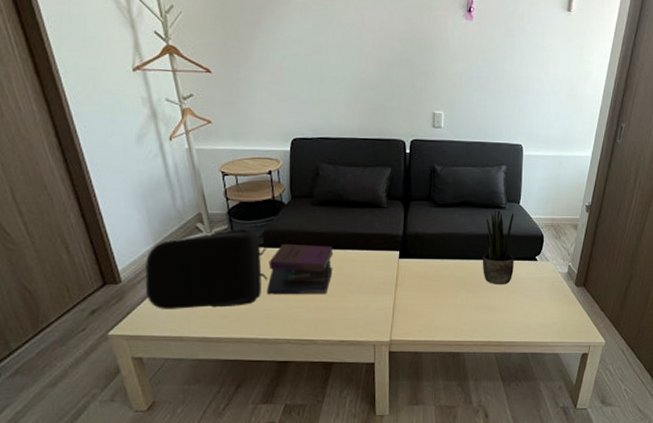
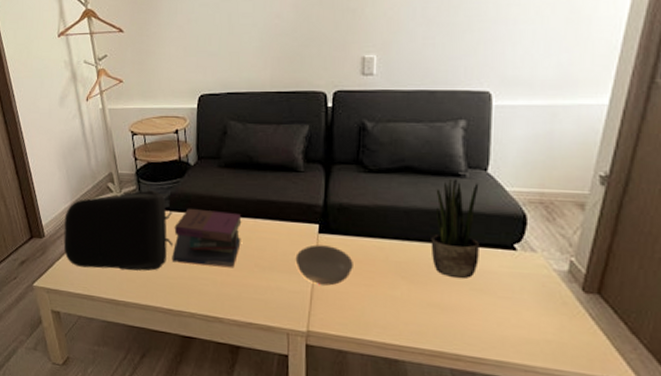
bowl: none [380,268,426,301] -> present [295,244,353,286]

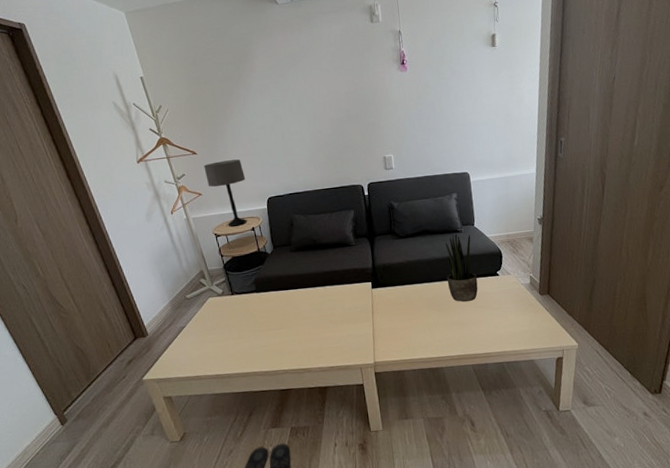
backpack: present [63,190,174,272] -> none [164,279,263,354]
table lamp: none [129,43,177,125] -> present [204,159,247,227]
books: present [171,208,242,268] -> none [262,285,317,333]
bowl: present [295,244,353,286] -> none [358,296,399,326]

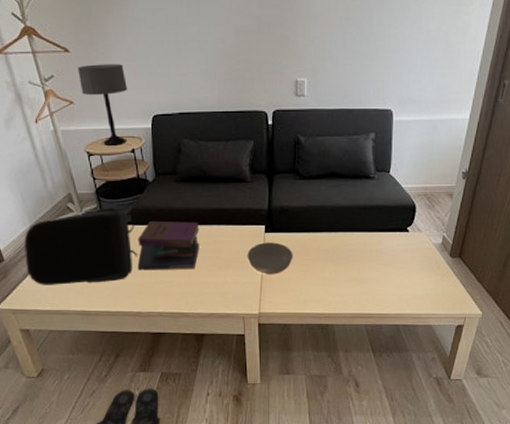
backpack: none [164,279,263,354] -> present [24,207,138,285]
books: none [262,285,317,333] -> present [137,220,200,271]
bowl: none [358,296,399,326] -> present [247,242,293,275]
potted plant: present [445,234,478,302] -> none [350,180,384,258]

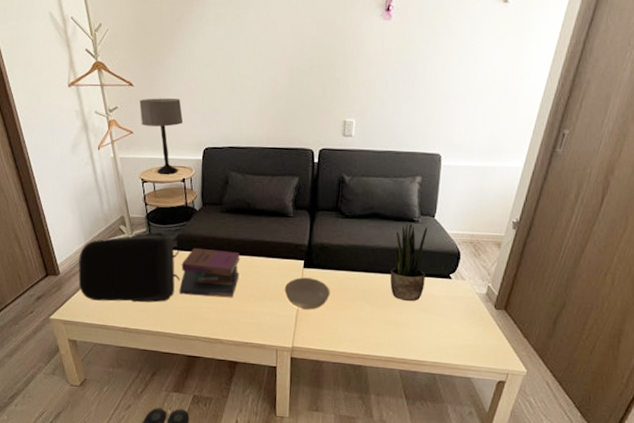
potted plant: none [350,180,384,258] -> present [390,223,428,302]

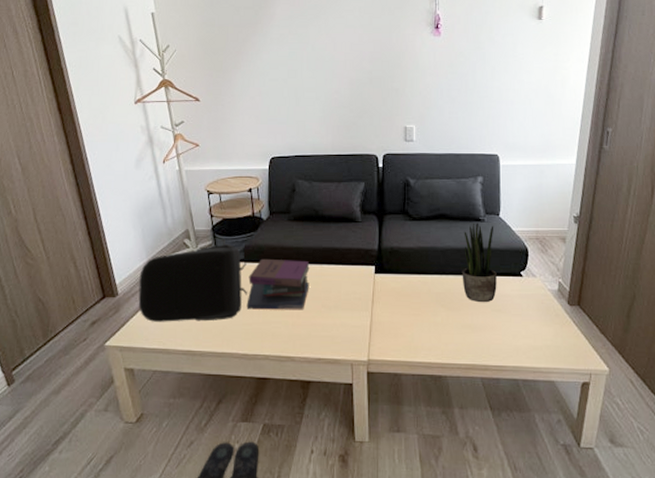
table lamp: present [139,98,184,174] -> none [205,112,250,185]
bowl: present [284,277,330,310] -> none [356,284,403,318]

